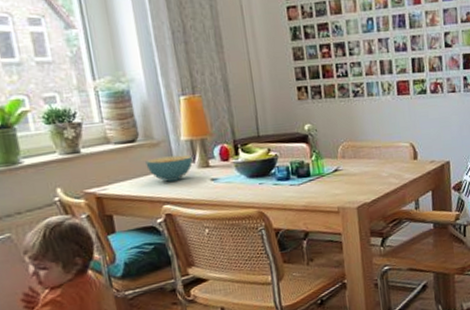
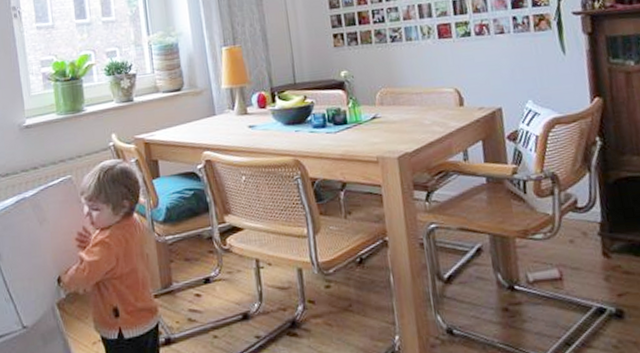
cereal bowl: present [145,154,193,182] -> none [189,102,232,129]

